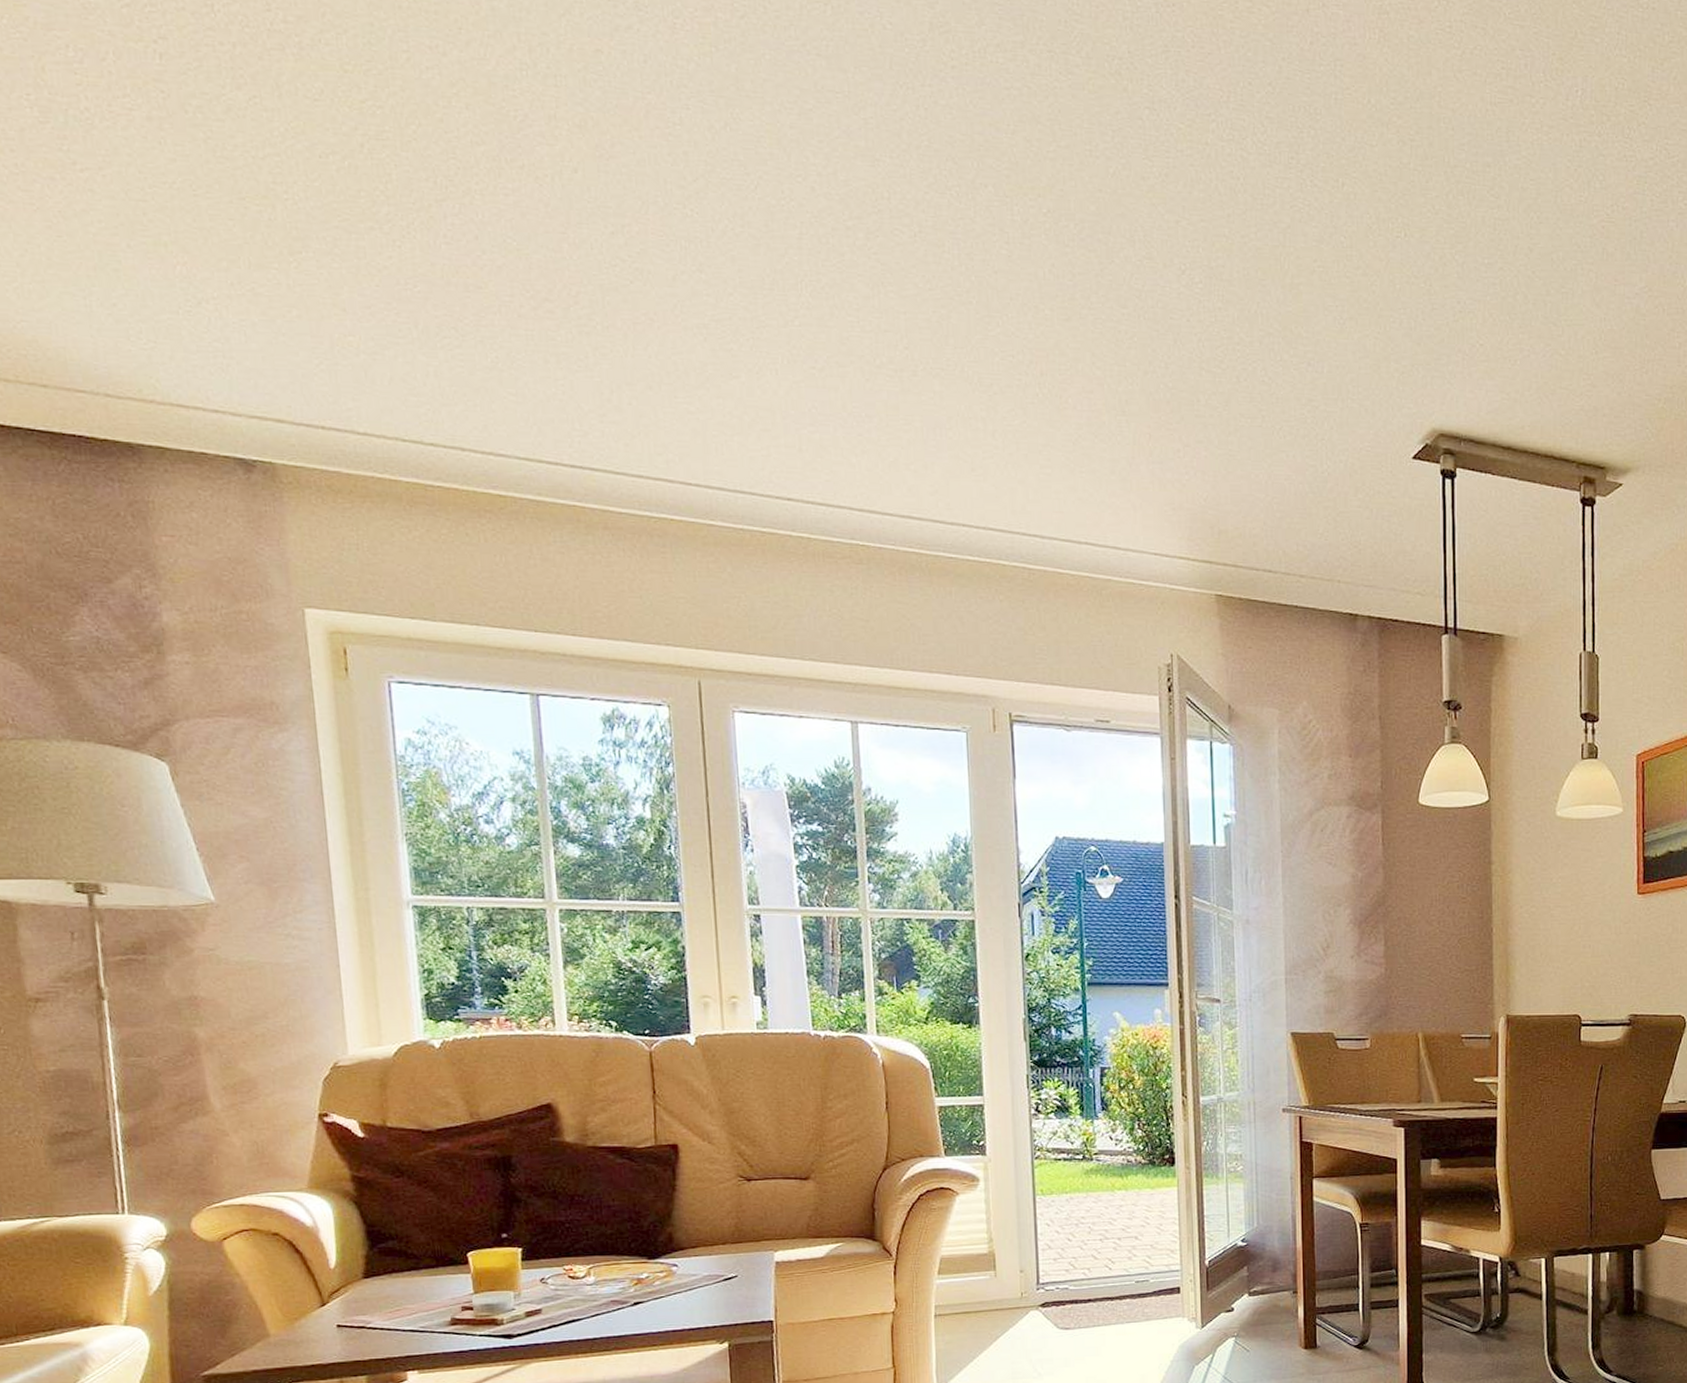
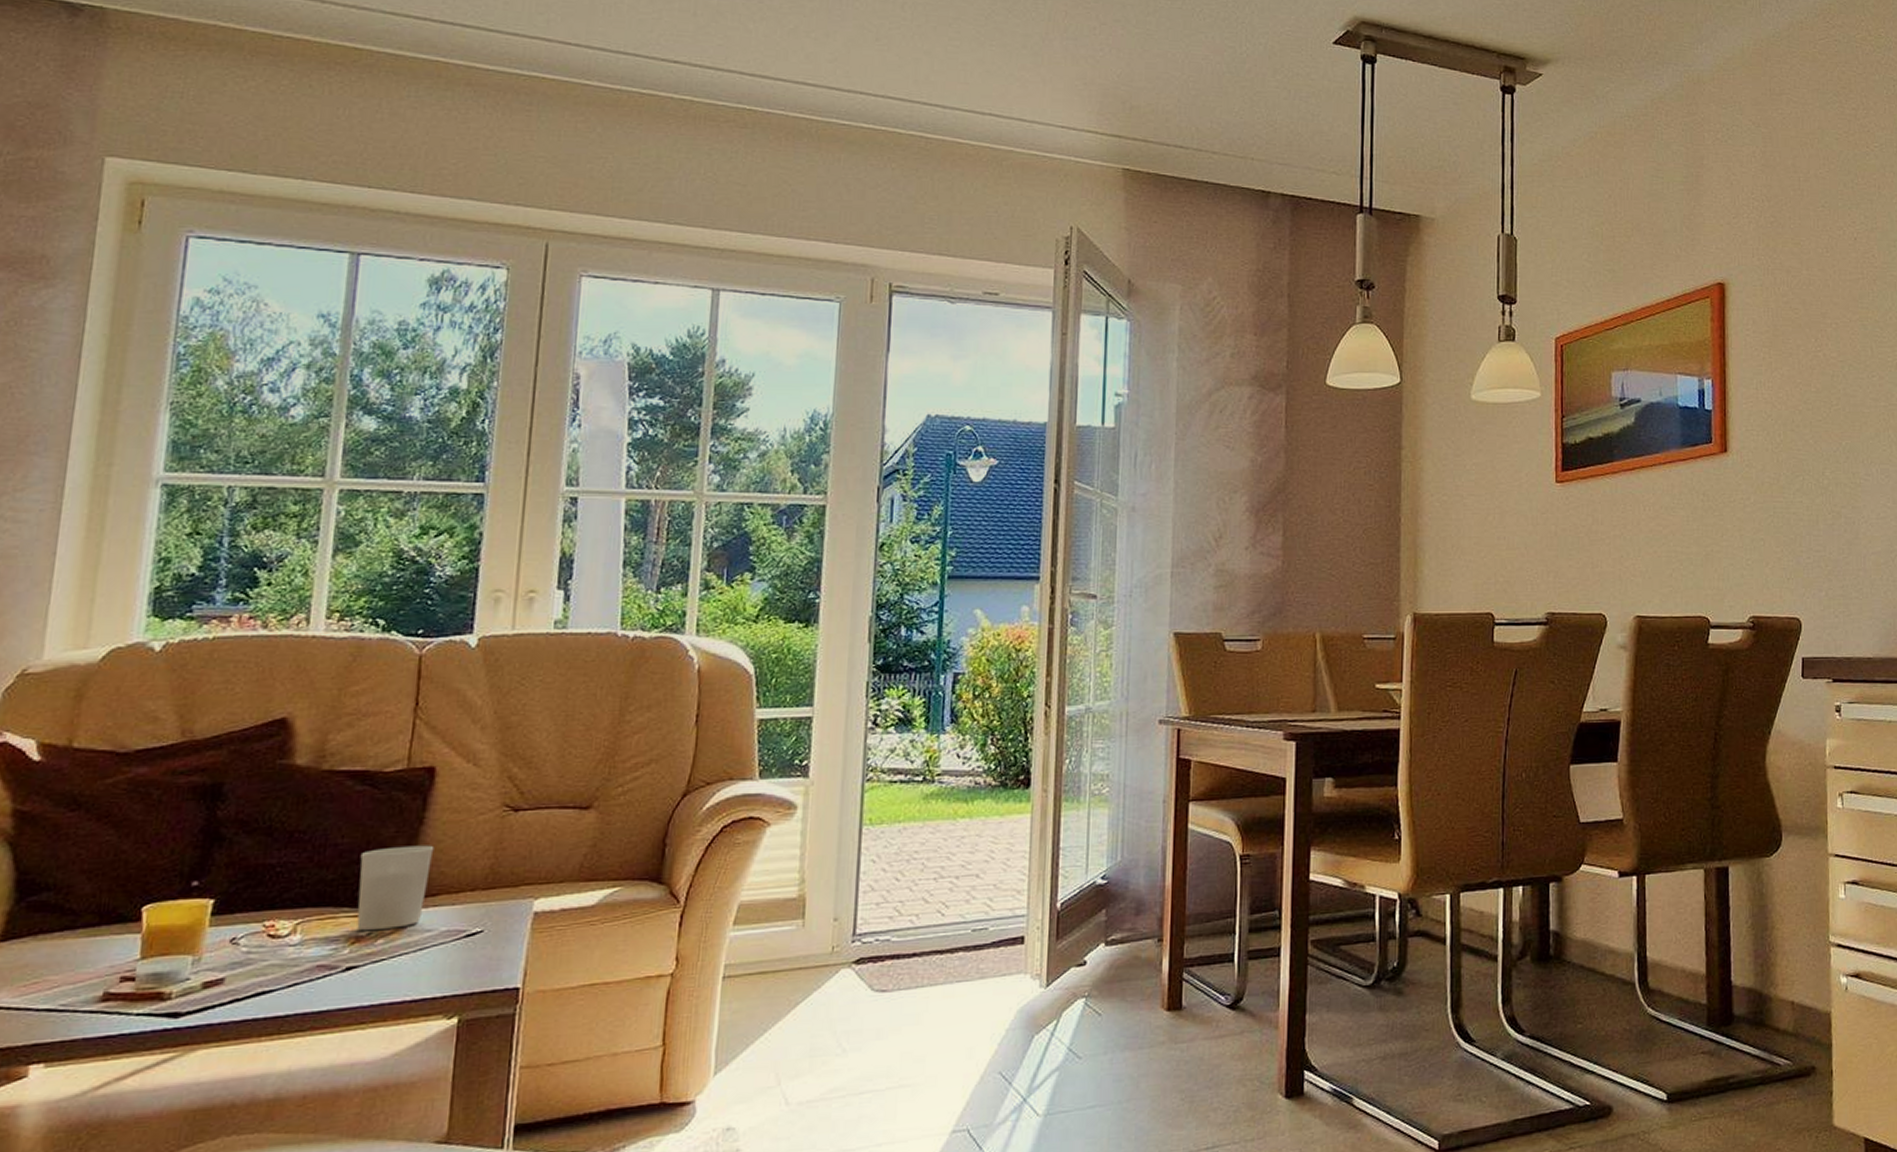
candle holder: none [630,1207,688,1275] -> present [357,845,435,931]

